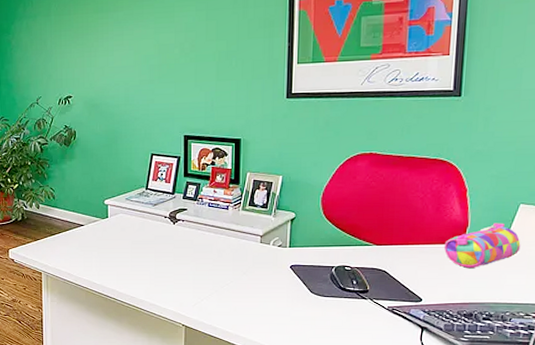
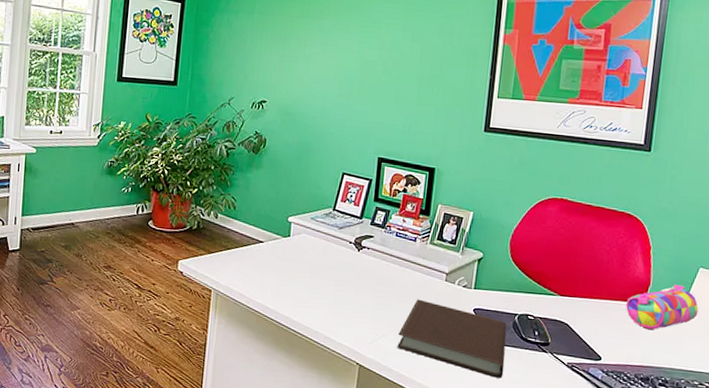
notebook: none [219,262,325,327] -> present [397,299,507,378]

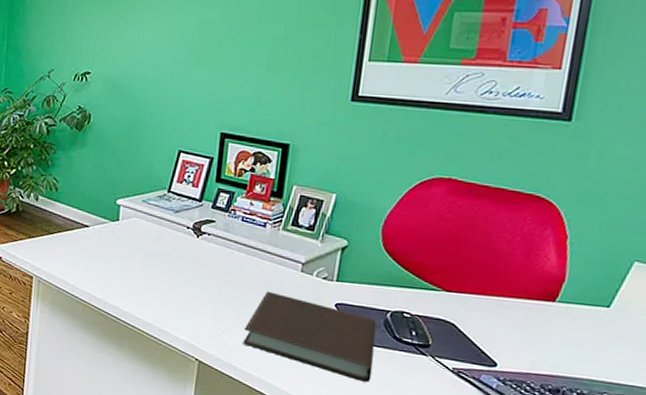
pencil case: present [625,284,699,330] -> none [531,281,631,334]

